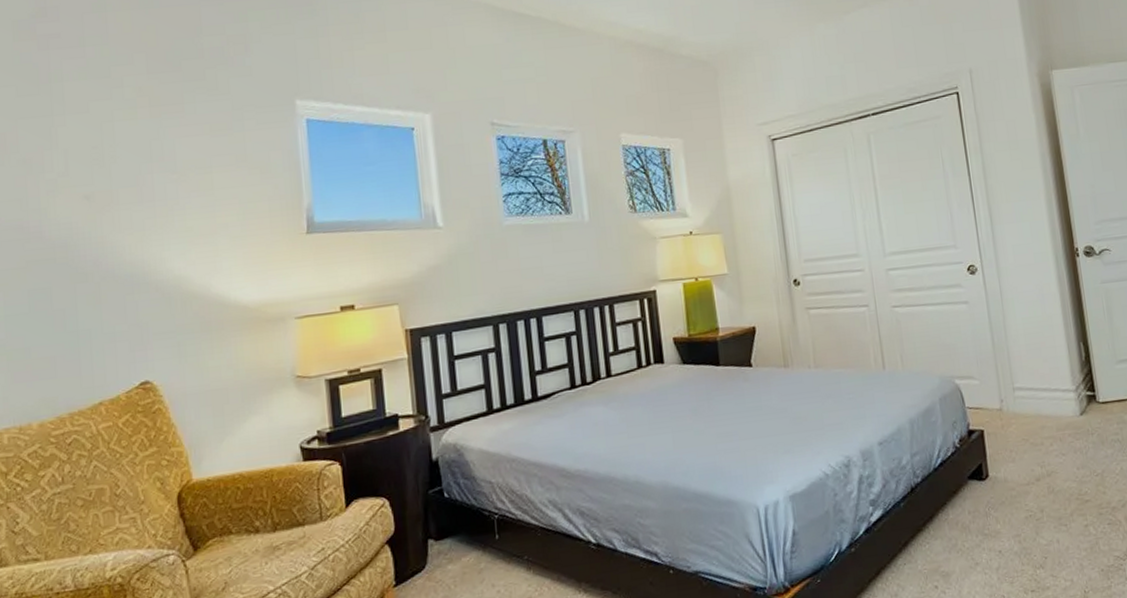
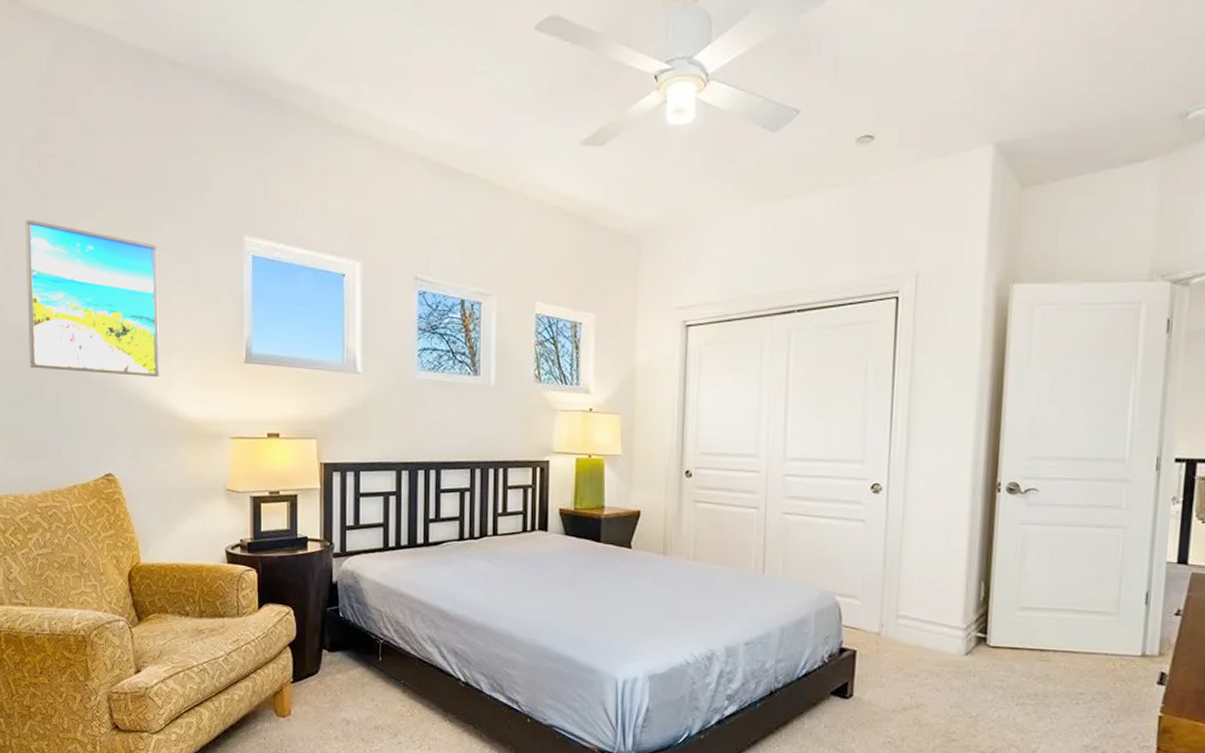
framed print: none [23,106,203,273] -> present [25,219,159,378]

